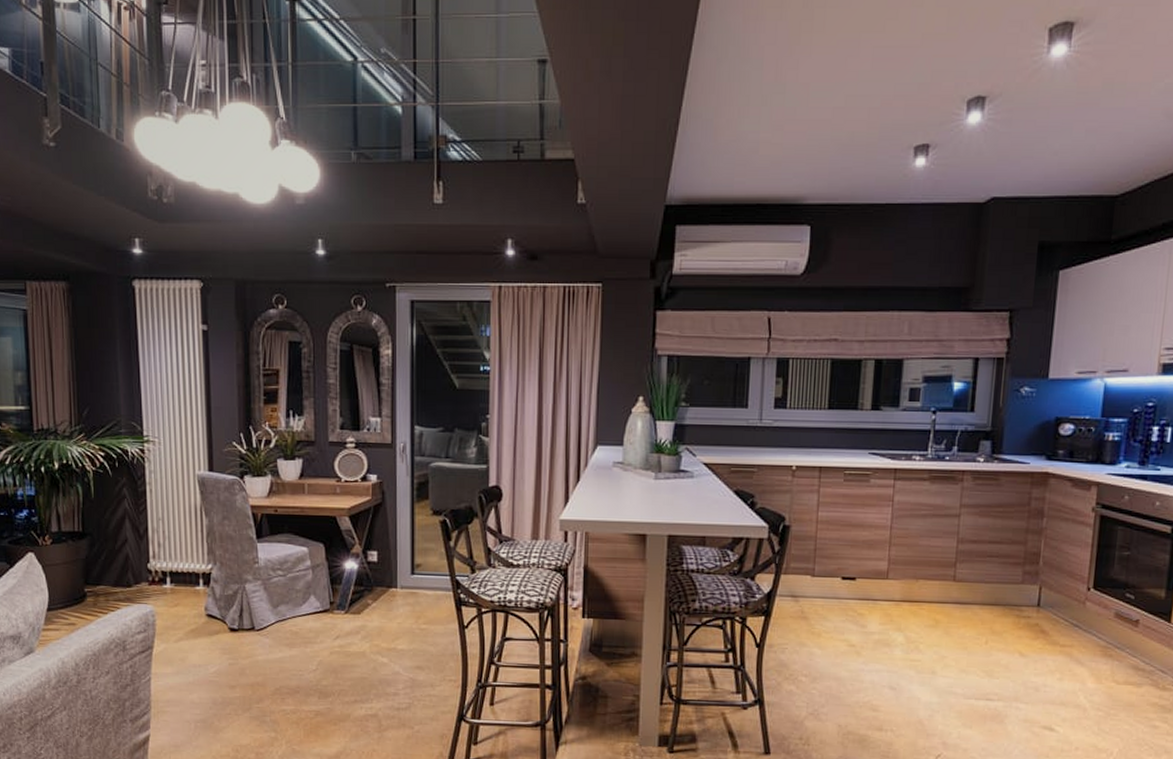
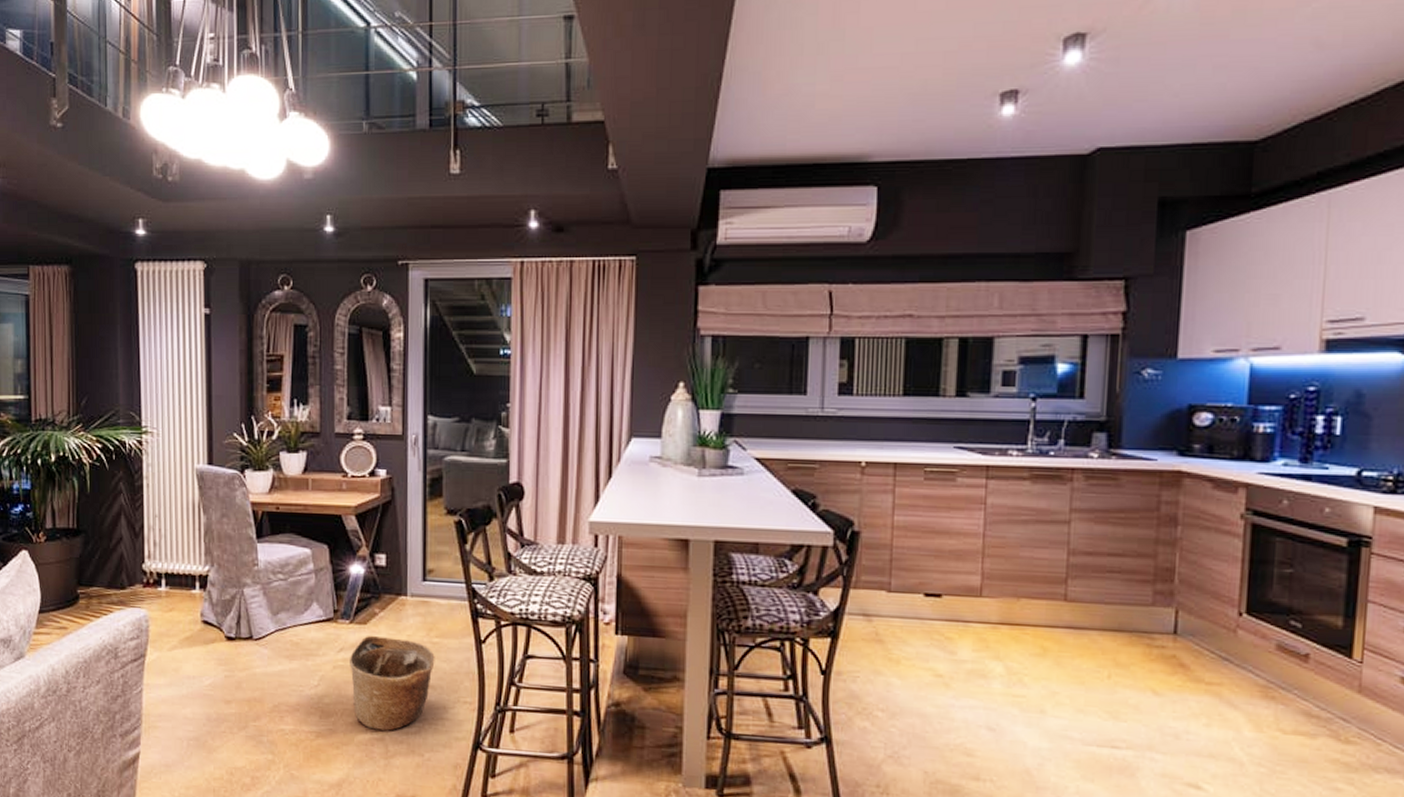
basket: none [345,623,423,708] -> present [350,635,435,731]

